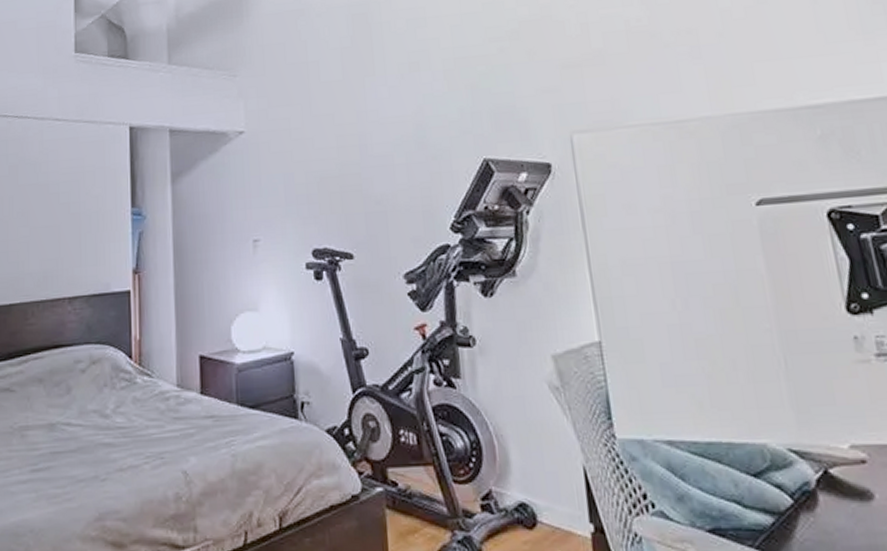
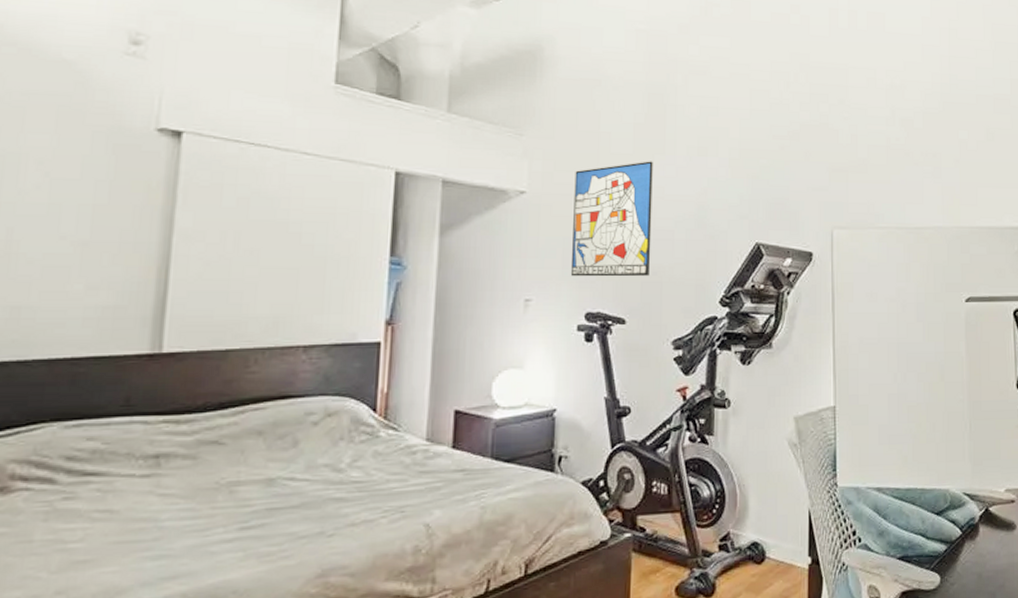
wall art: none [288,84,372,213] -> present [570,161,653,277]

